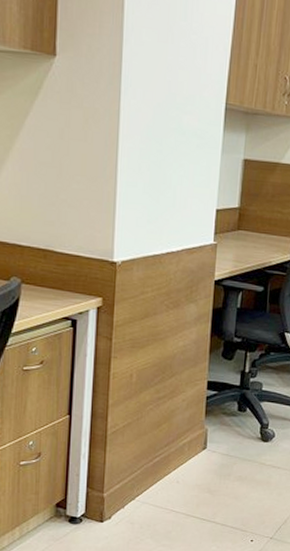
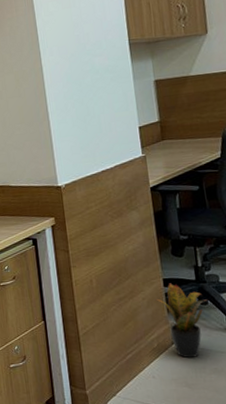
potted plant: none [196,386,247,465] -> present [156,283,208,359]

